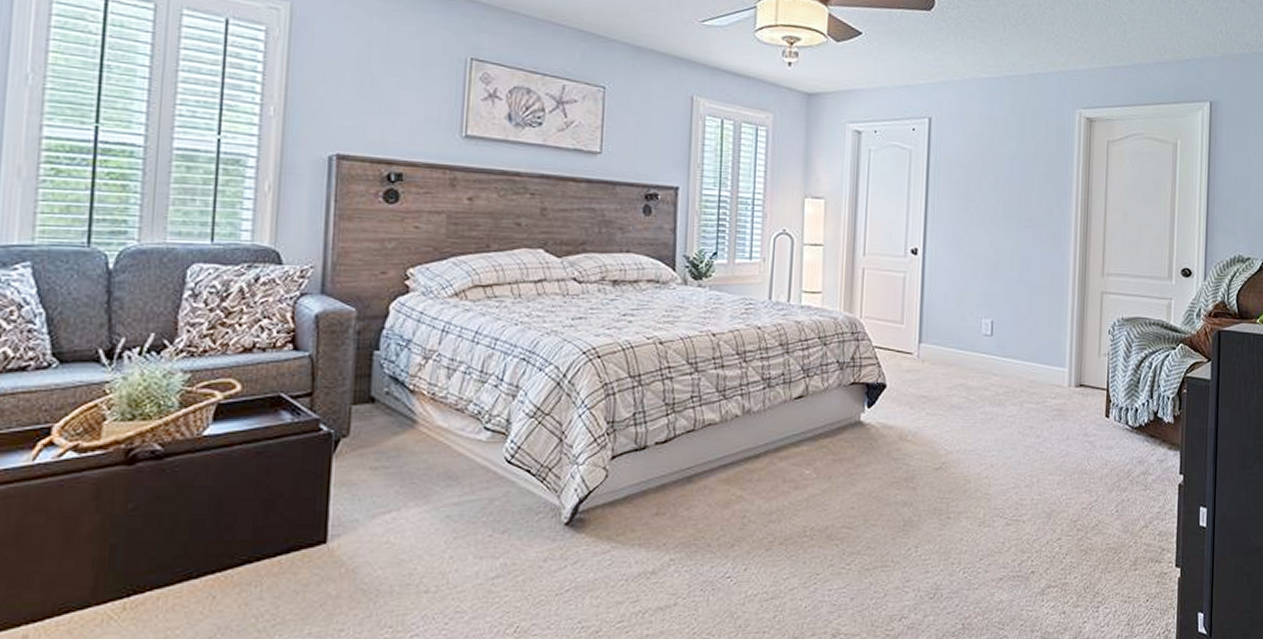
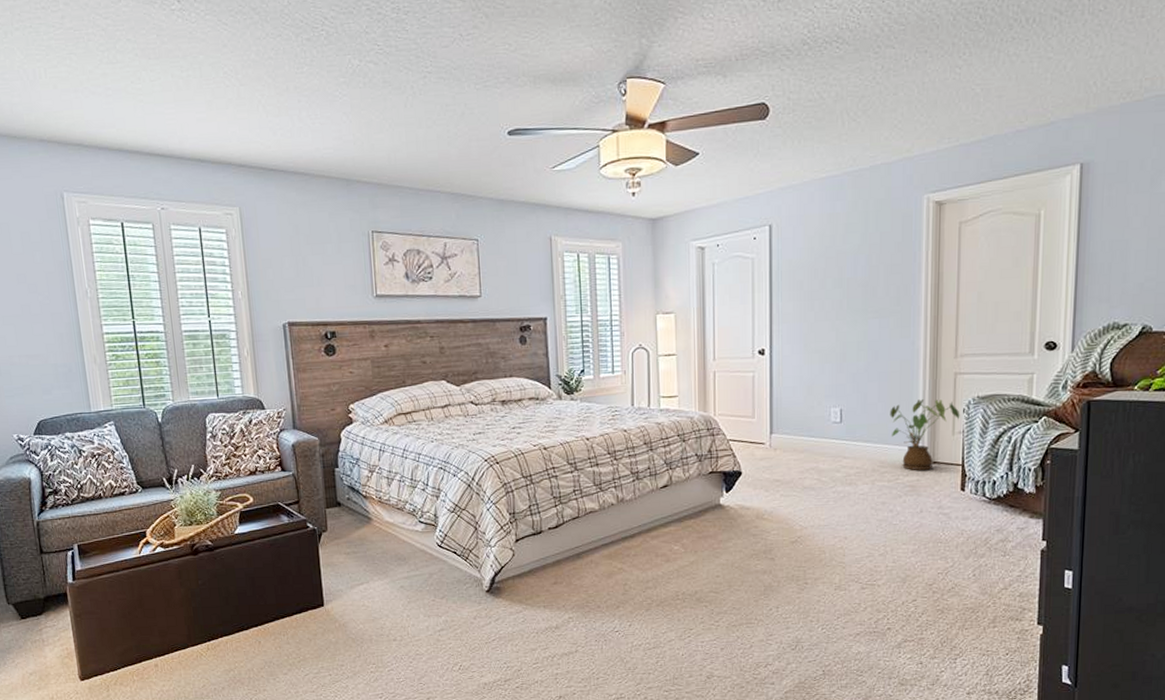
house plant: none [1039,317,1106,394] -> present [890,399,960,471]

